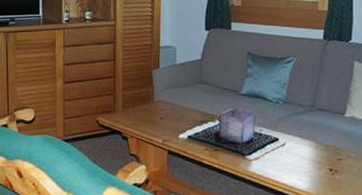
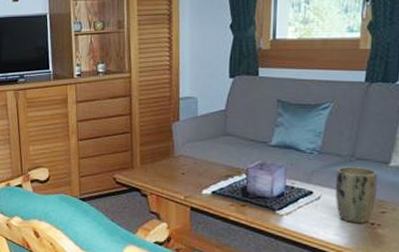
plant pot: none [298,116,335,169] -> present [335,166,378,223]

